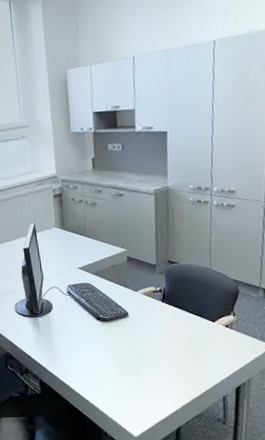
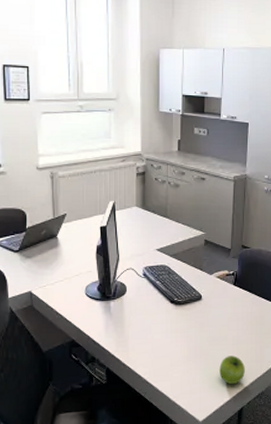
fruit: none [152,374,181,403] -> present [219,356,245,385]

